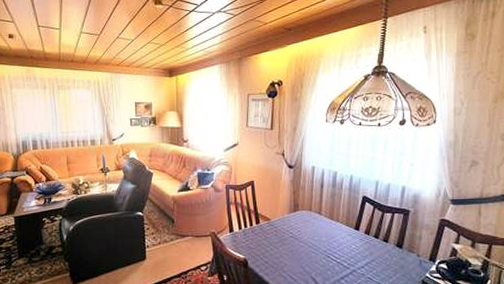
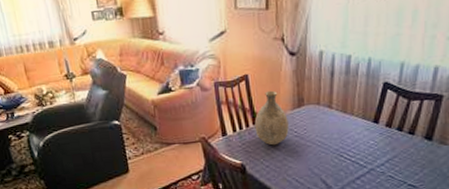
vase: none [257,196,286,244] -> present [254,90,289,146]

